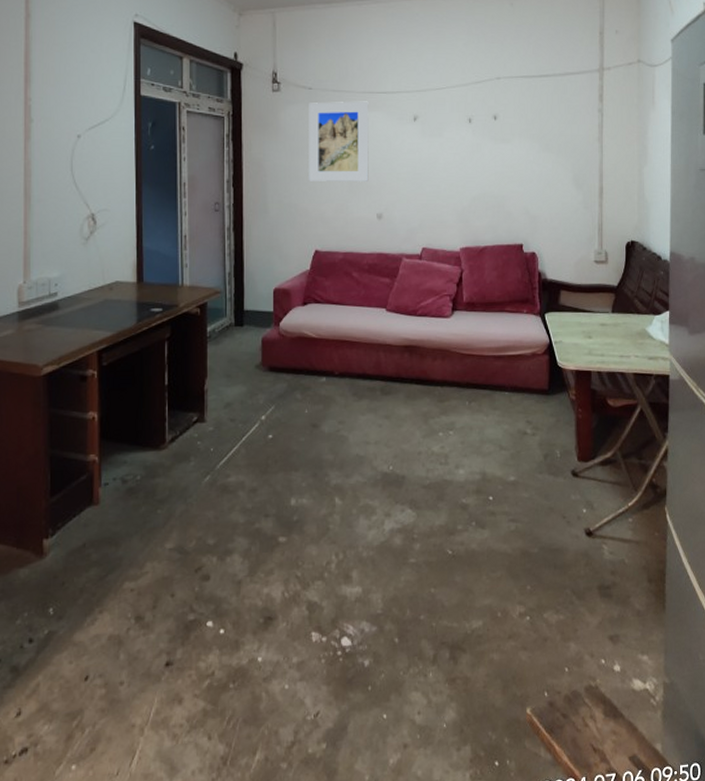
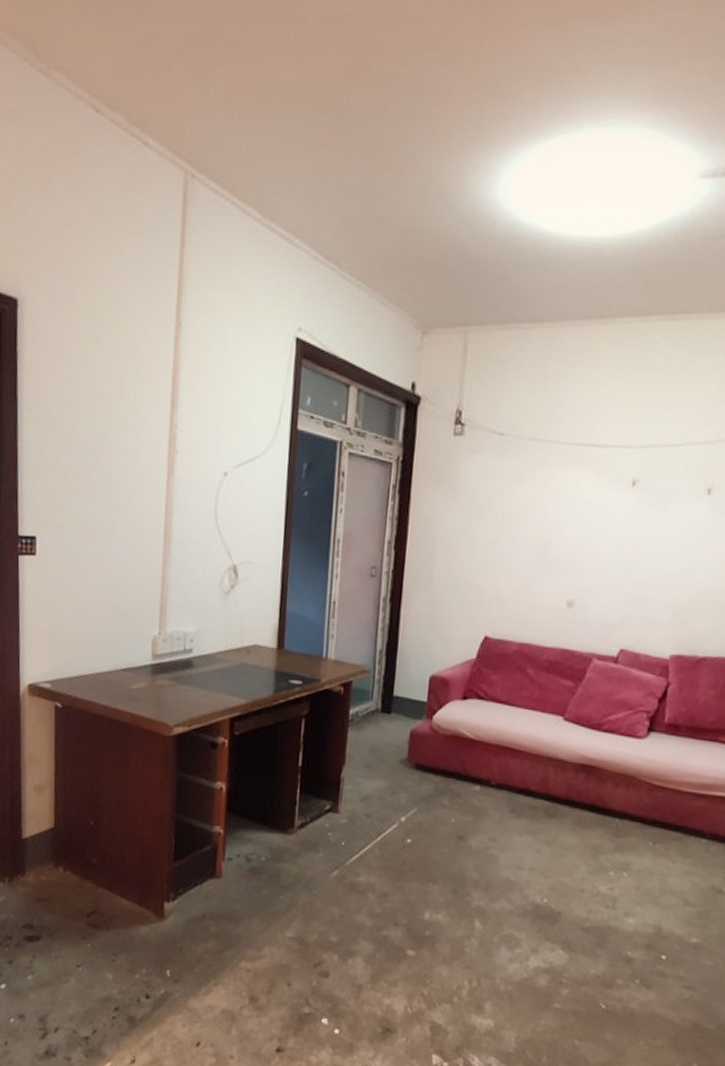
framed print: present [309,101,369,181] -> none [486,452,575,559]

